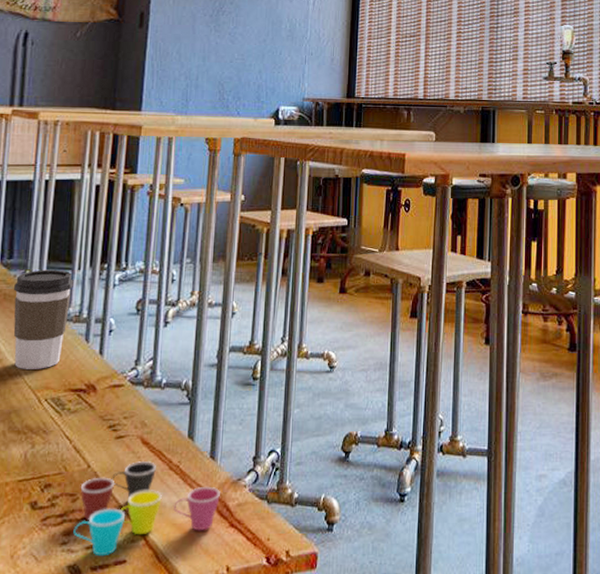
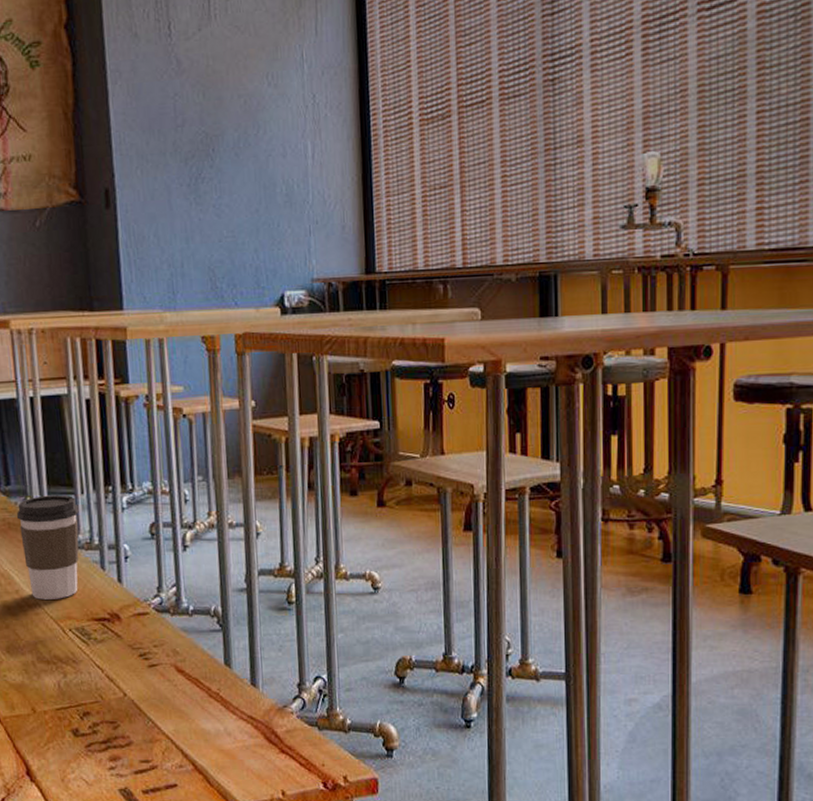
cup: present [73,461,220,556] -> none [119,689,267,781]

